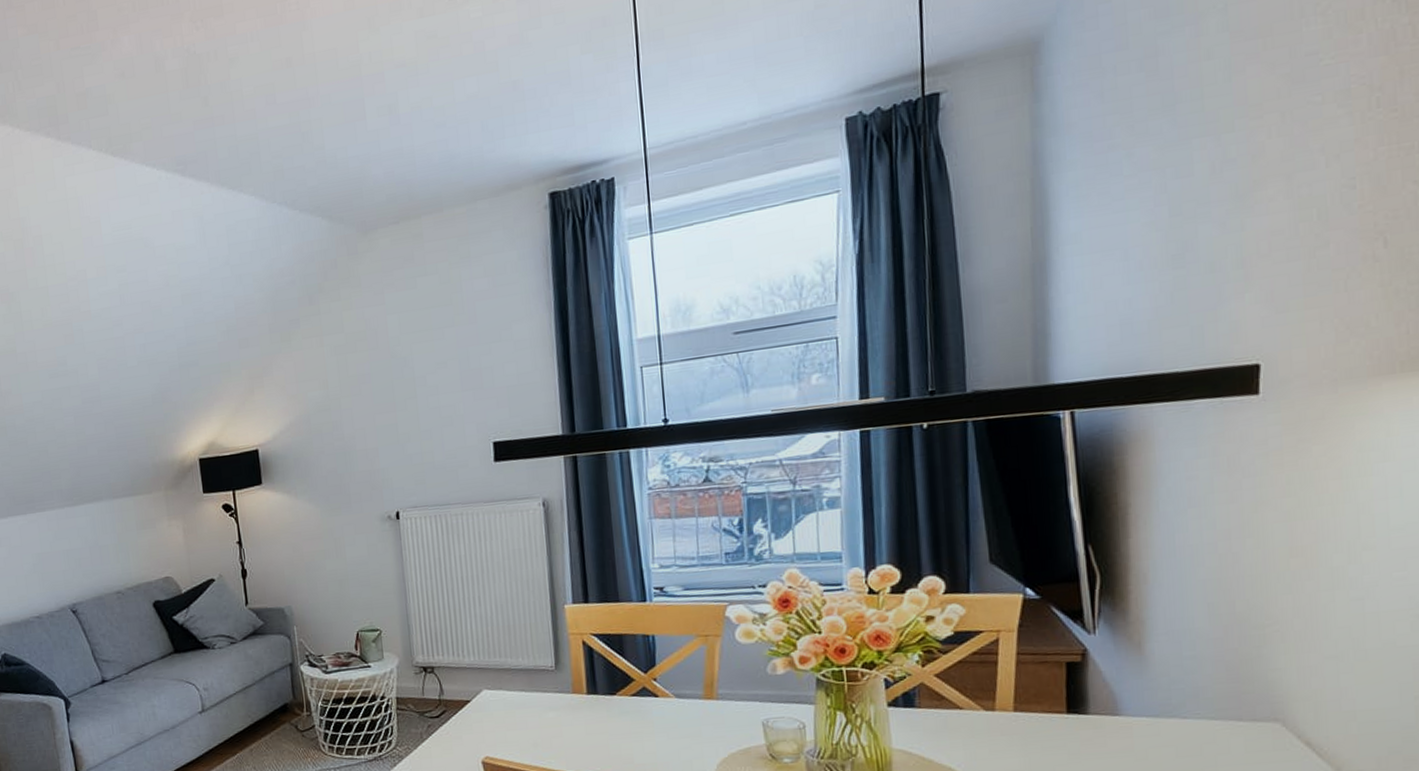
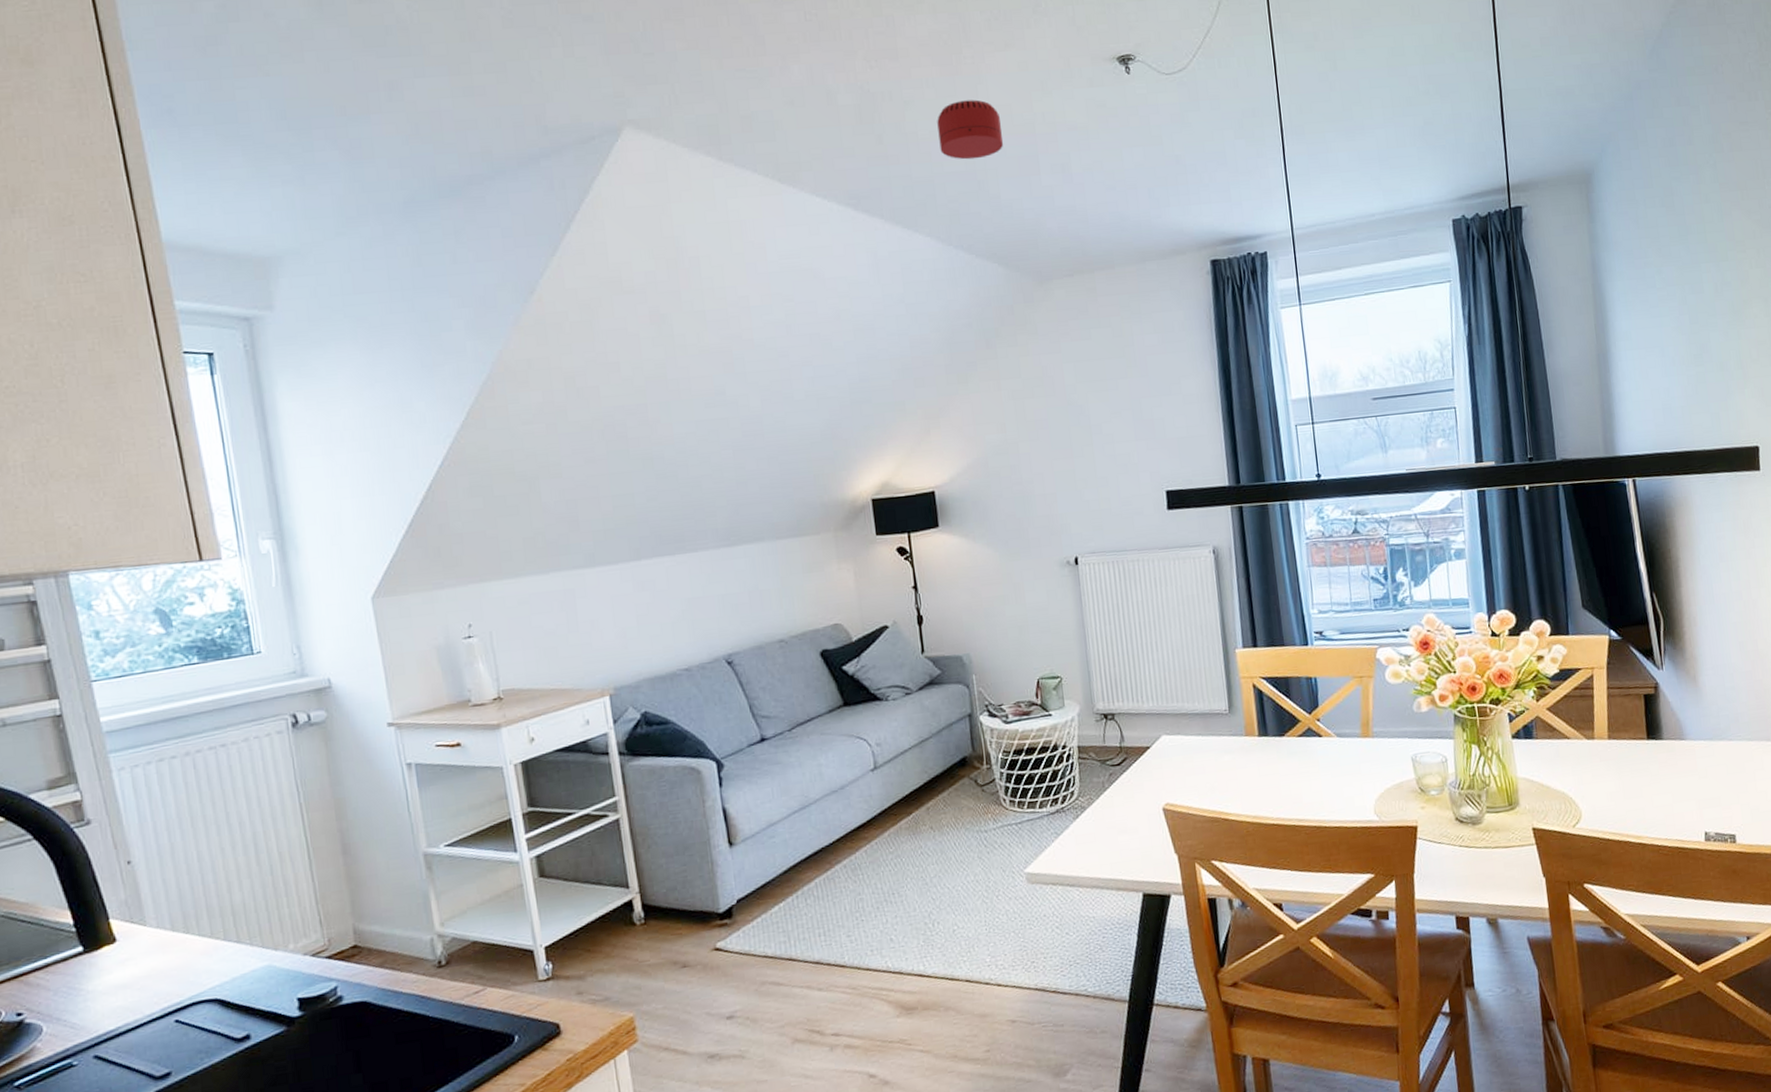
smoke detector: none [261,47,329,113] -> present [937,99,1004,160]

